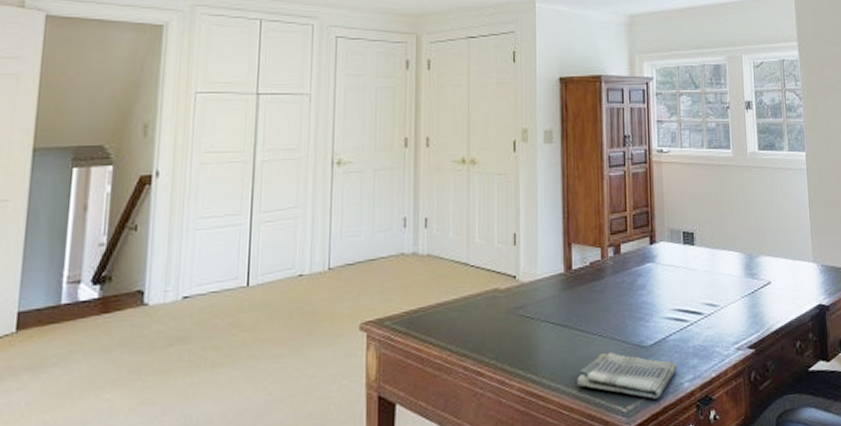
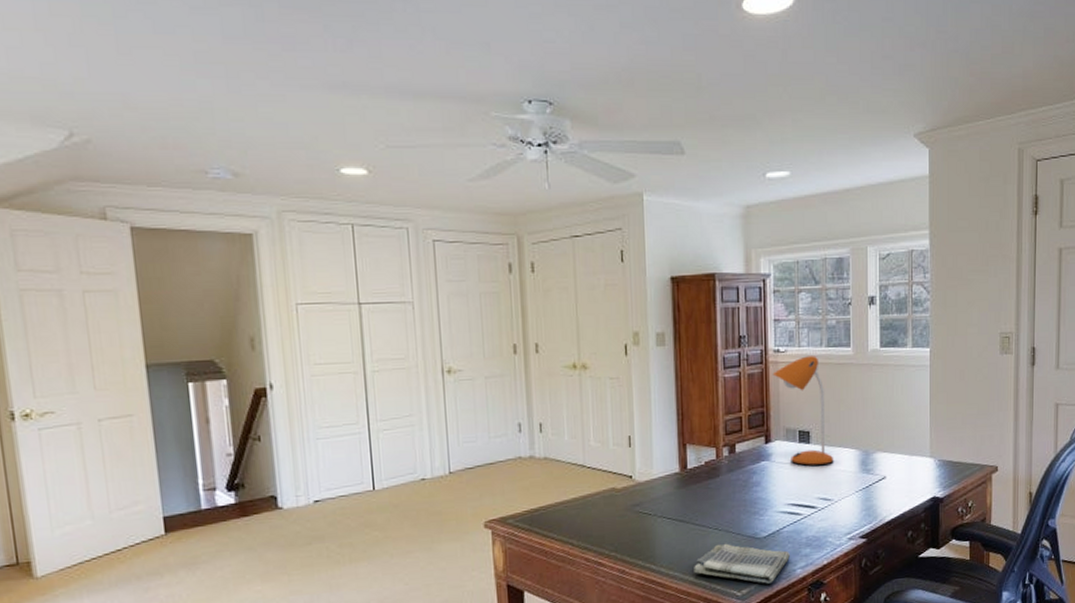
desk lamp: none [656,157,719,270] -> present [772,356,834,467]

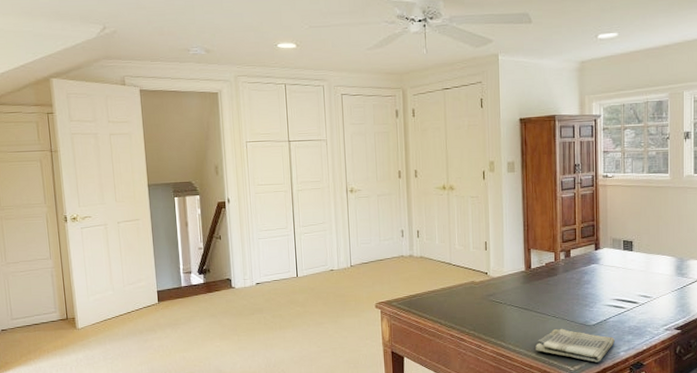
desk lamp: present [772,356,834,467] -> none [601,180,653,270]

